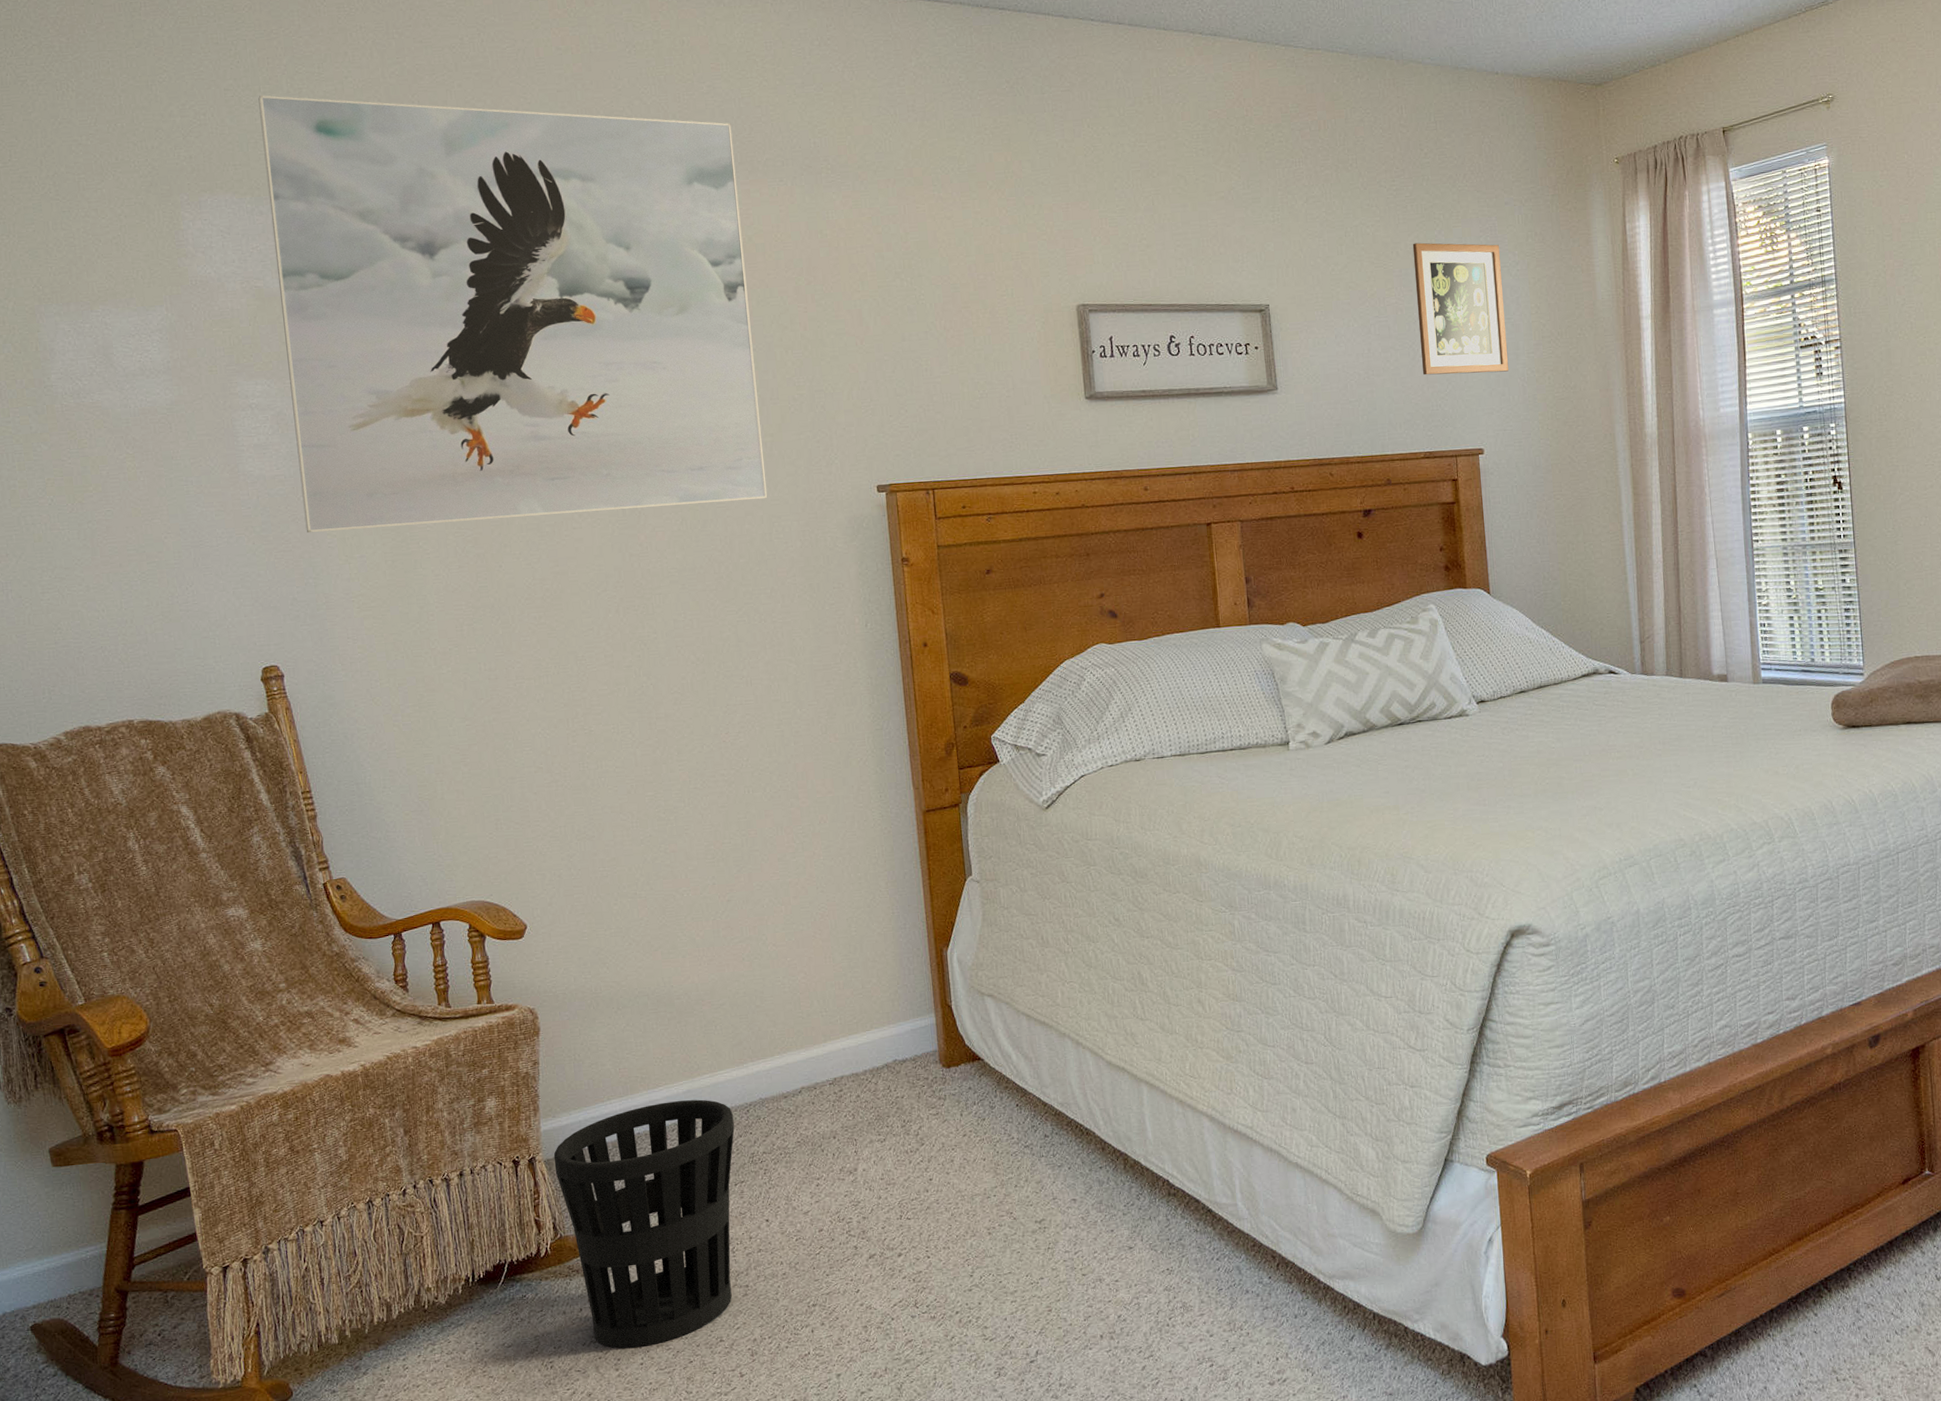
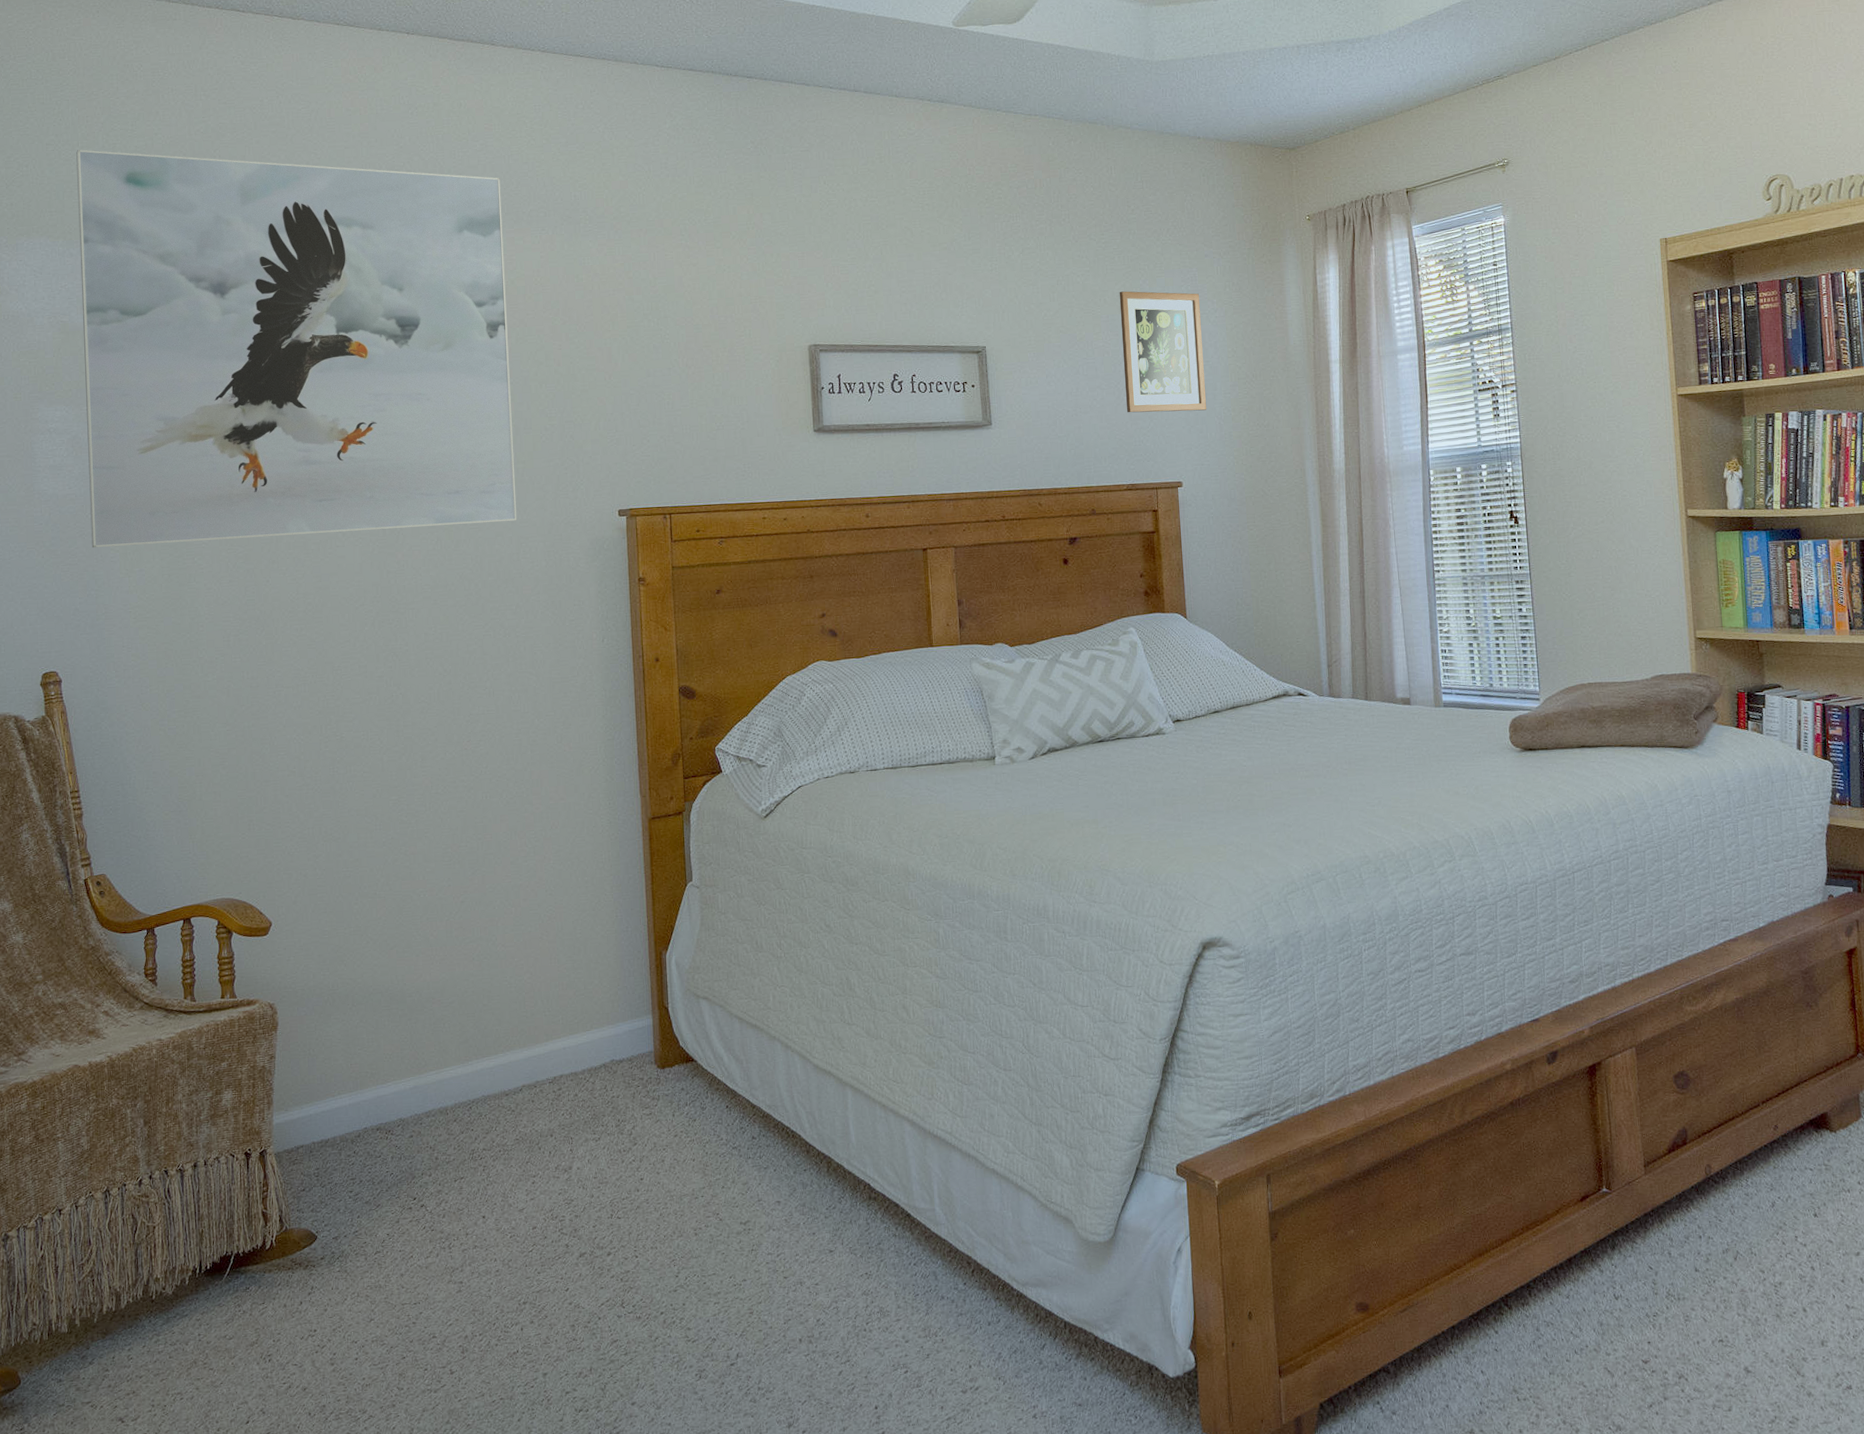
wastebasket: present [553,1099,735,1349] -> none [284,1095,457,1343]

